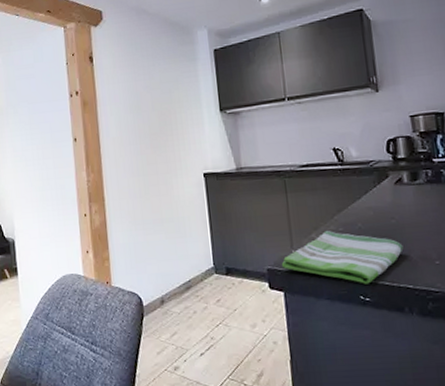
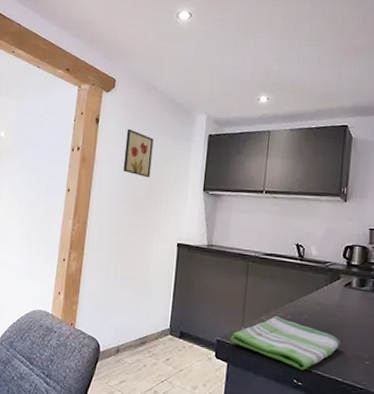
wall art: none [125,60,160,110] -> present [123,128,154,178]

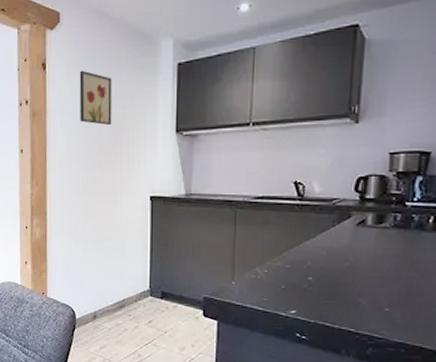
dish towel: present [230,316,340,370] -> none [219,266,353,323]

